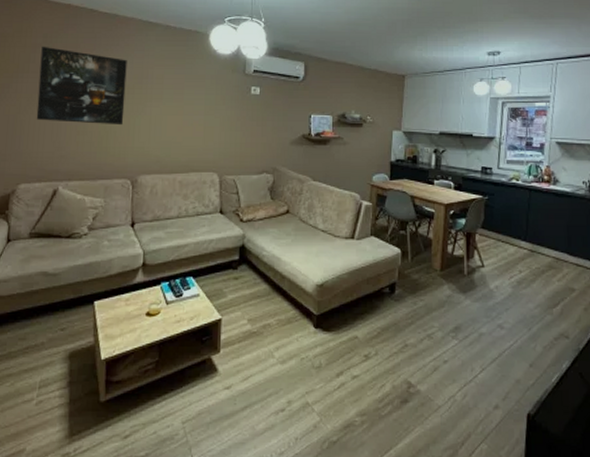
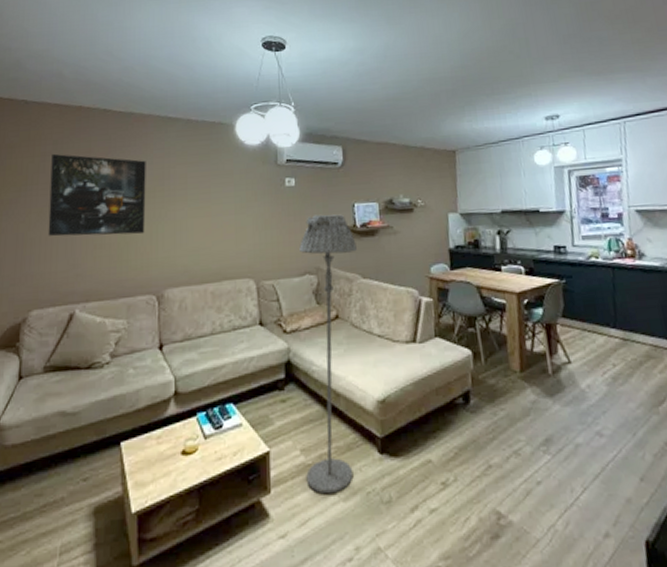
floor lamp: none [251,122,310,357] -> present [299,214,357,495]

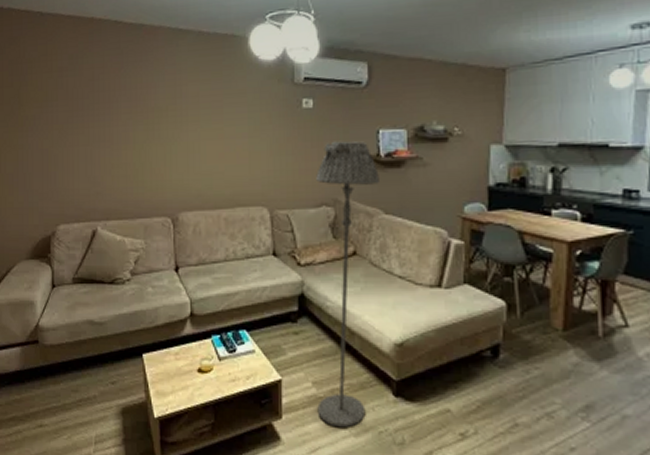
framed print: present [48,153,146,237] -> none [68,68,159,155]

